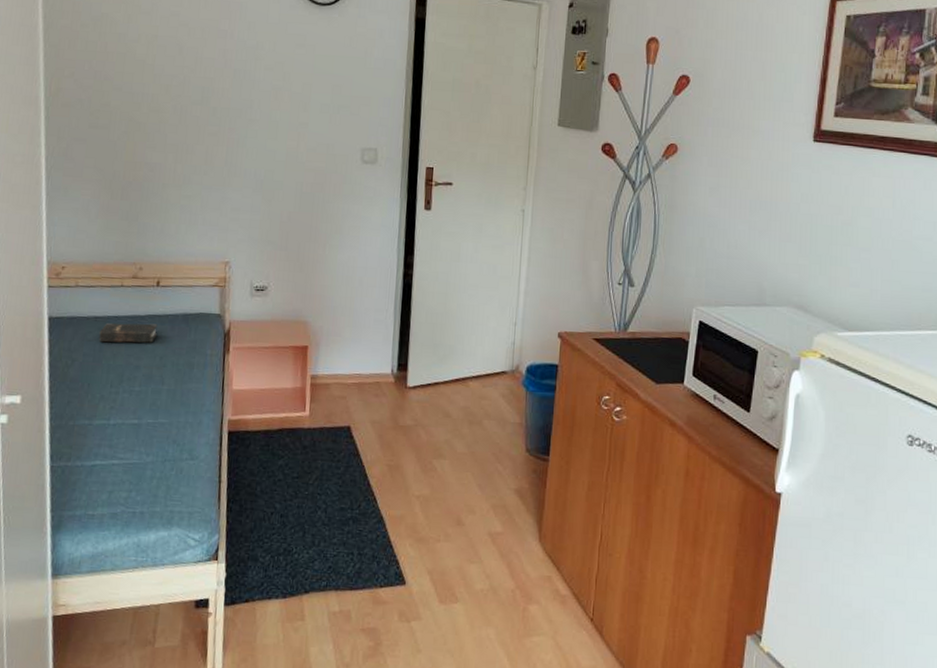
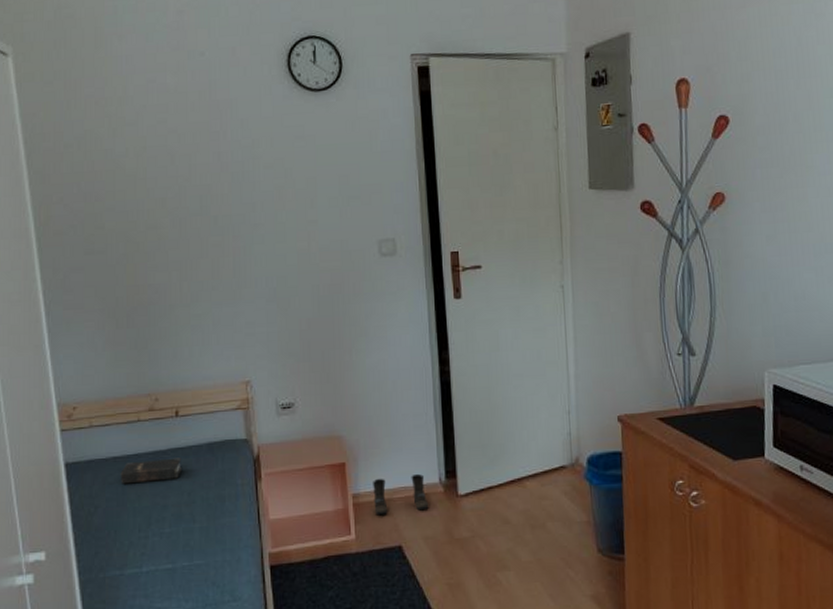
boots: none [329,363,380,397] -> present [373,474,429,516]

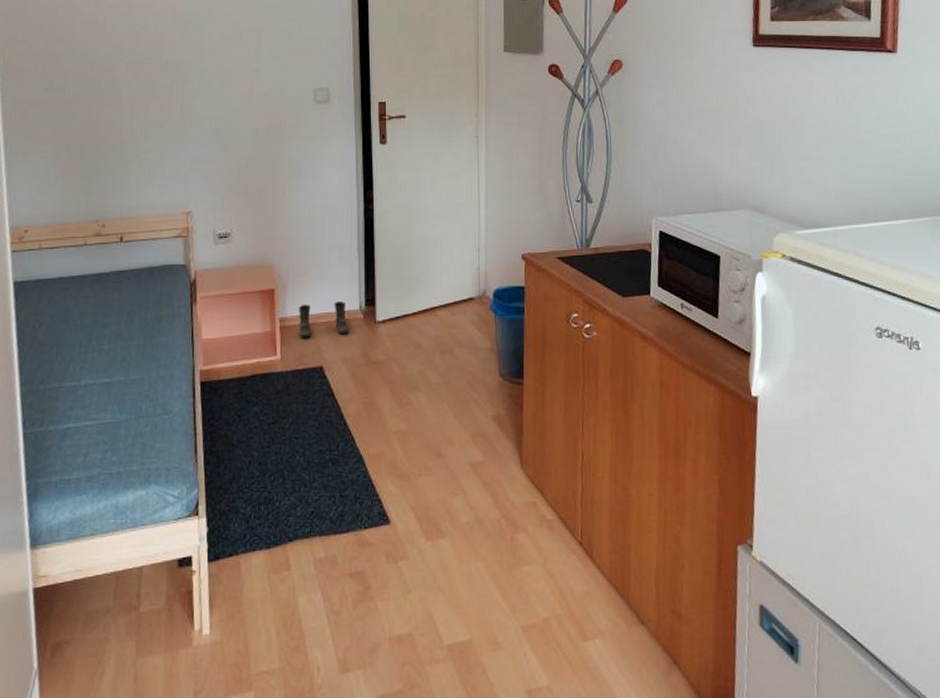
hardback book: present [120,457,182,484] -> none [65,280,123,303]

